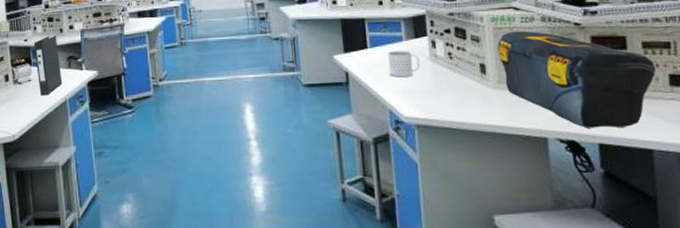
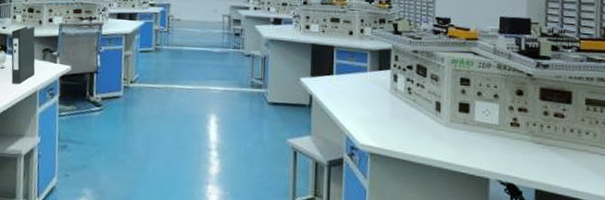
mug: present [388,51,420,78] -> none [350,80,381,107]
toolbox: present [497,30,657,128] -> none [454,74,596,177]

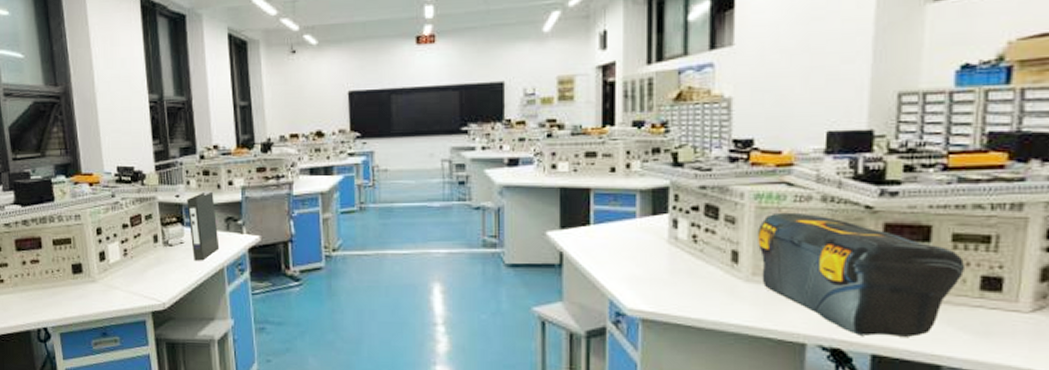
toolbox: none [454,74,596,177] -> present [758,212,966,337]

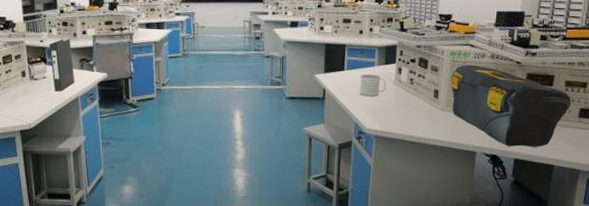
mug: none [613,230,655,262] -> present [359,74,386,97]

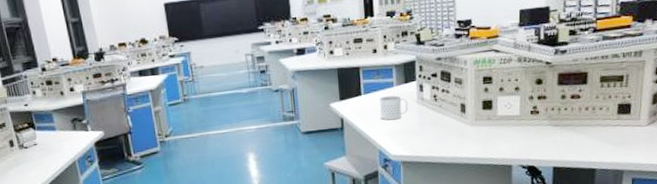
binder: present [49,38,75,92] -> none [35,98,70,158]
toolbox: present [451,64,572,147] -> none [478,71,609,155]

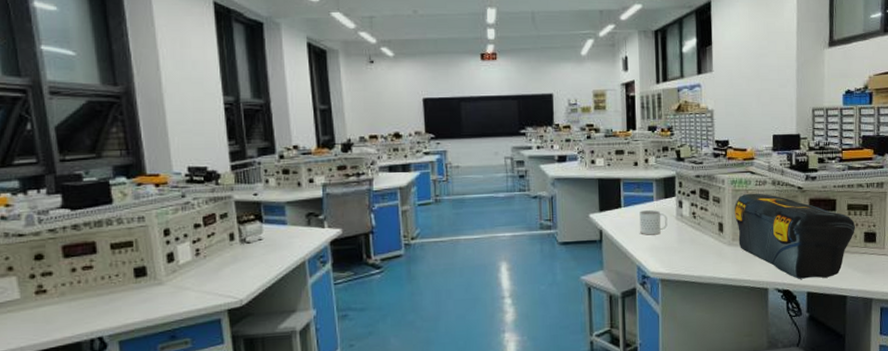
toolbox: none [478,71,609,155] -> present [735,193,856,279]

